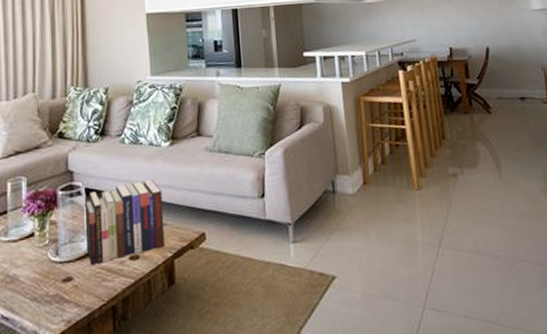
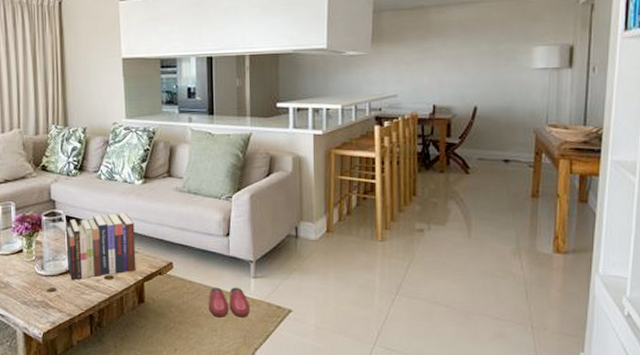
slippers: none [246,255,292,294] -> present [208,287,250,318]

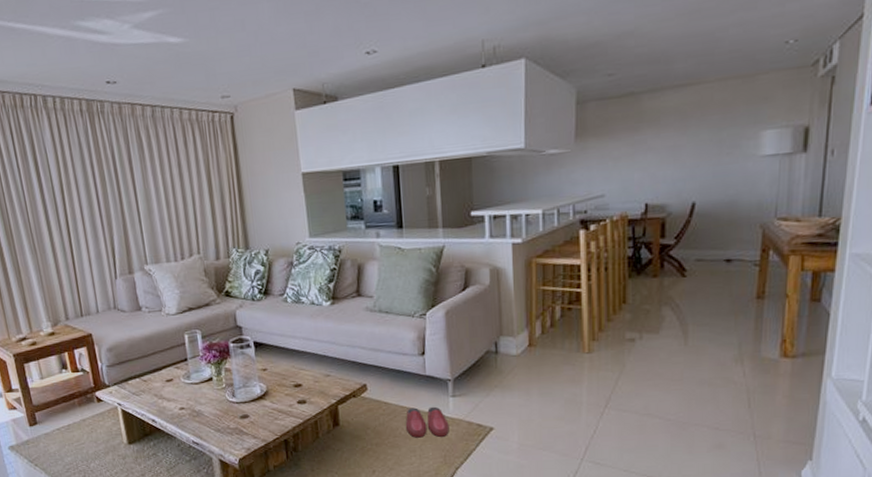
books: present [65,212,136,280] -> none [253,335,329,406]

